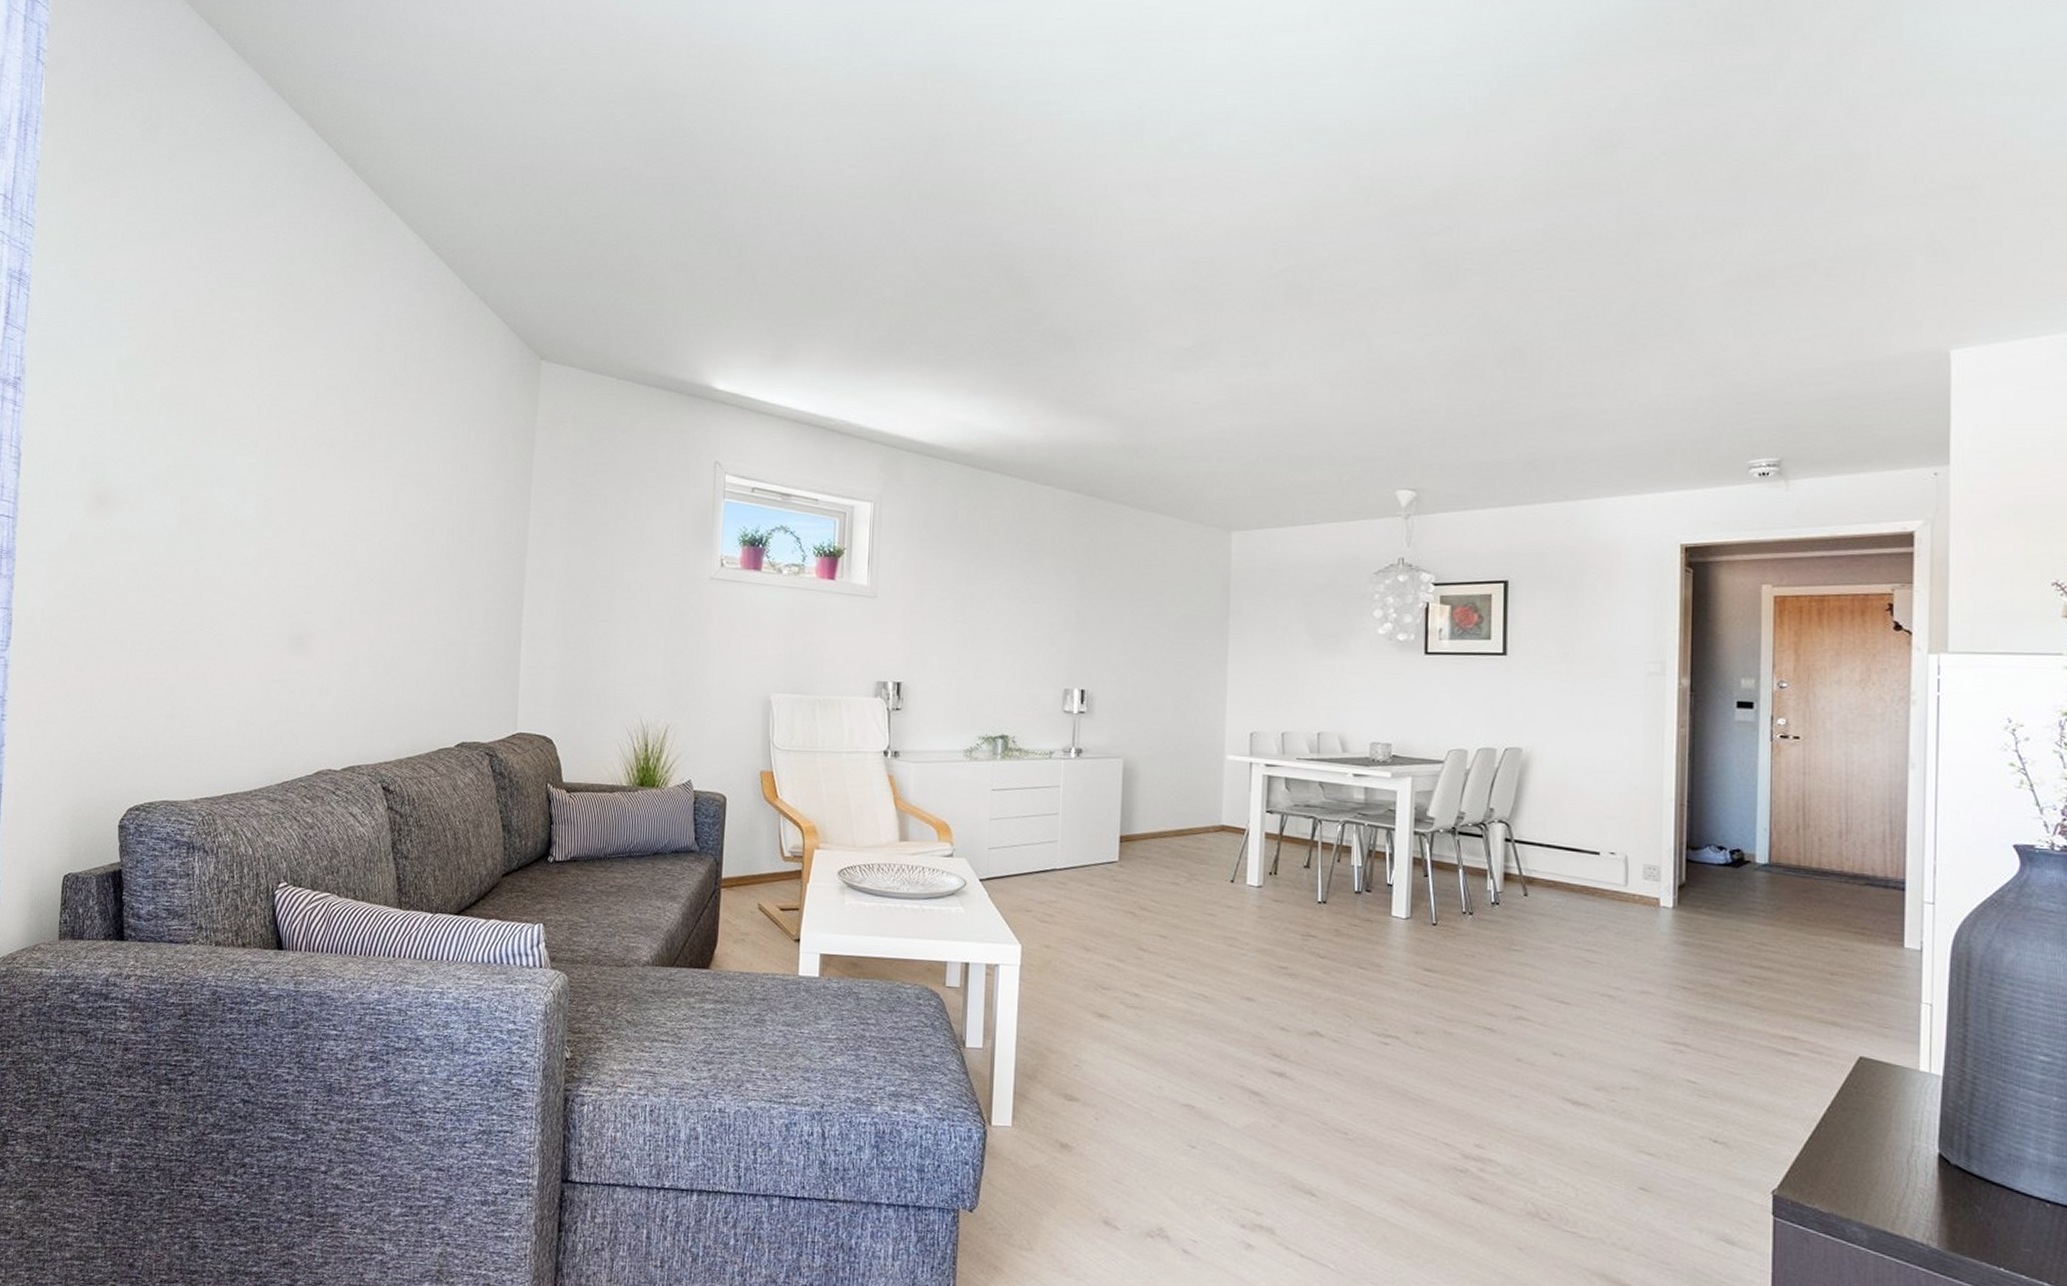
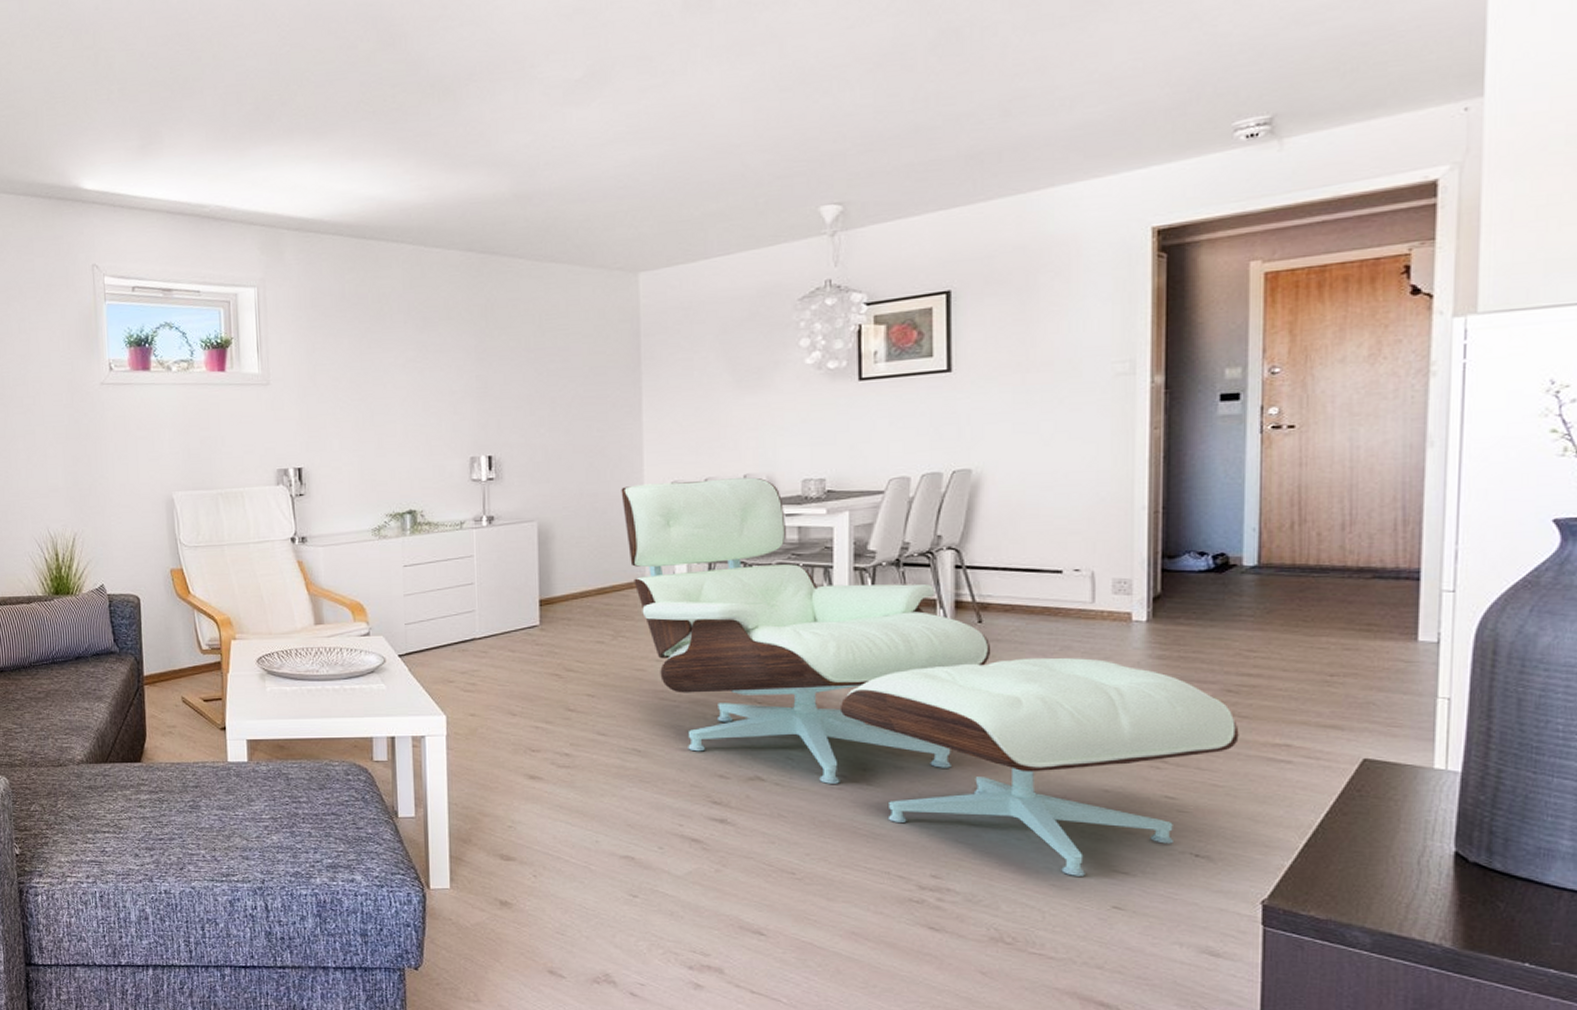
lounge chair: none [1203,732,1753,1155] -> present [621,477,1239,876]

